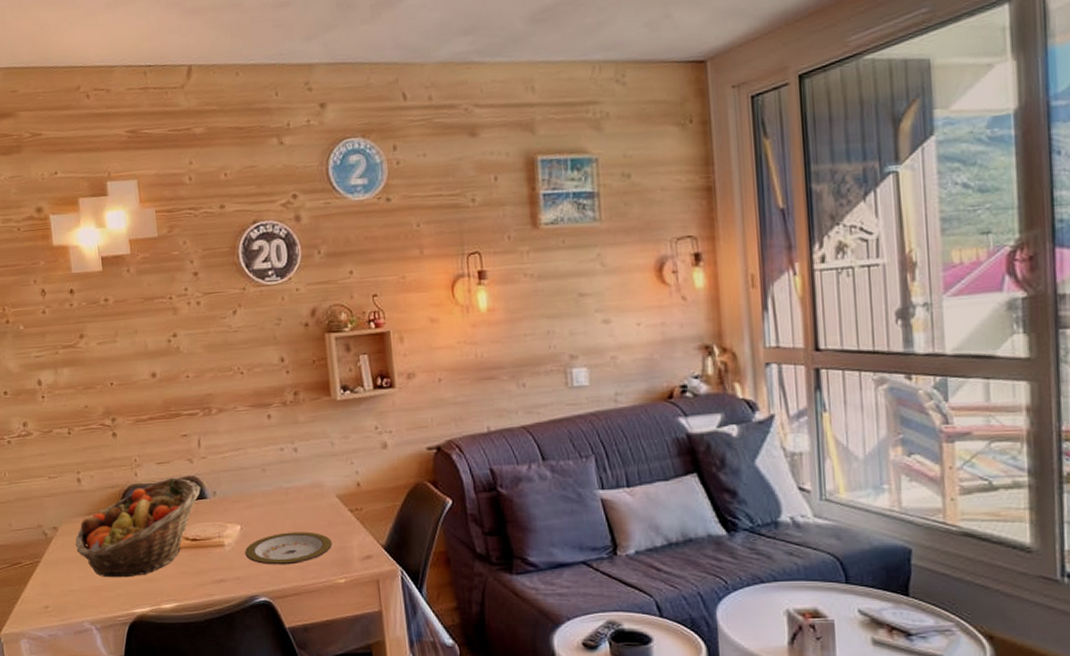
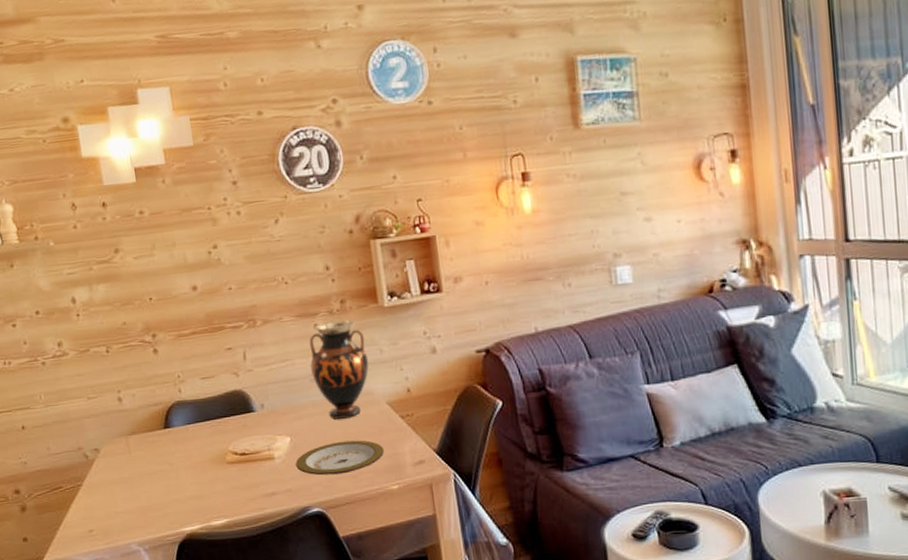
fruit basket: present [75,477,201,578] -> none [118,392,248,497]
vase: none [262,412,320,510] -> present [309,320,369,419]

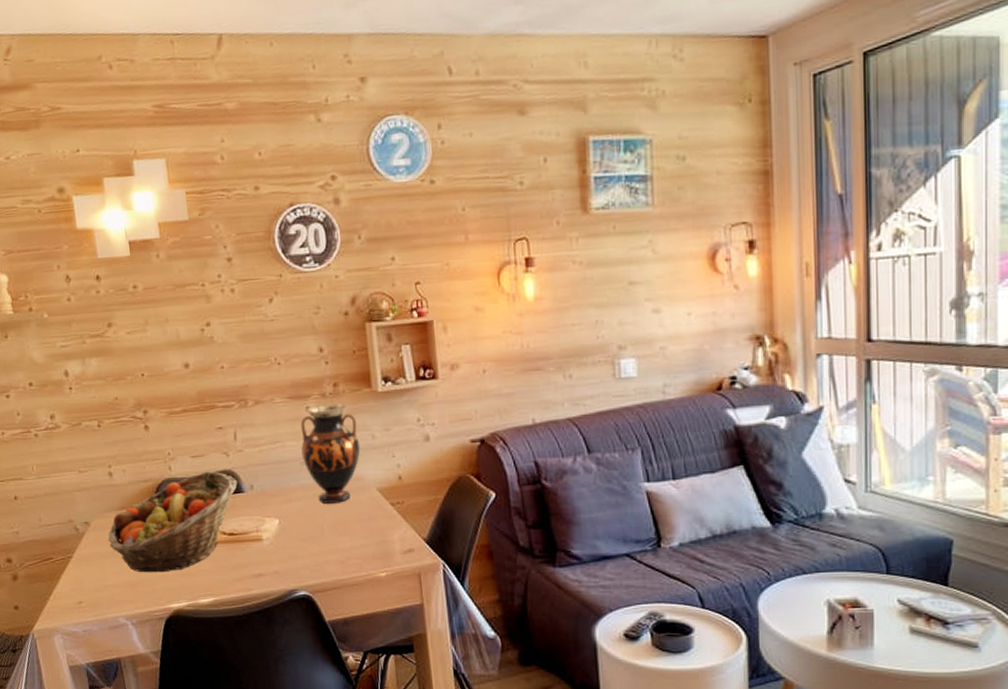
fruit basket: none [118,392,248,497] -> present [108,471,237,573]
plate: present [296,440,384,476] -> none [284,525,373,559]

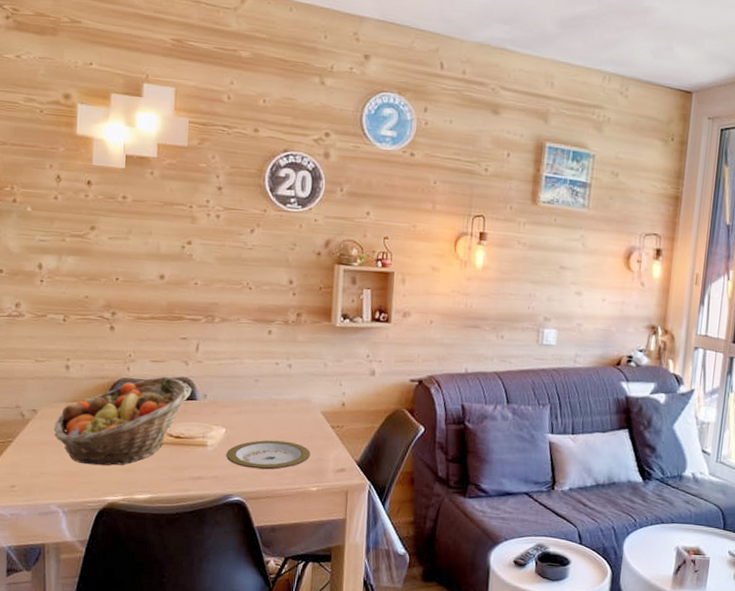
plate: none [284,525,373,559] -> present [226,440,311,470]
vase: present [300,404,361,504] -> none [257,330,313,421]

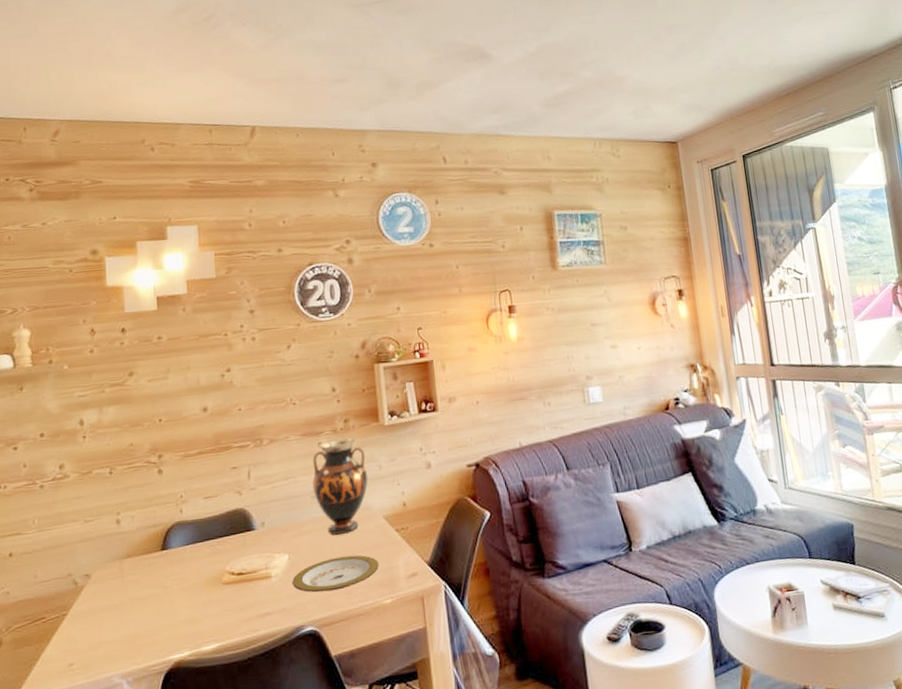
fruit basket: present [53,376,192,466] -> none [109,511,249,624]
vase: none [257,330,313,421] -> present [312,438,369,535]

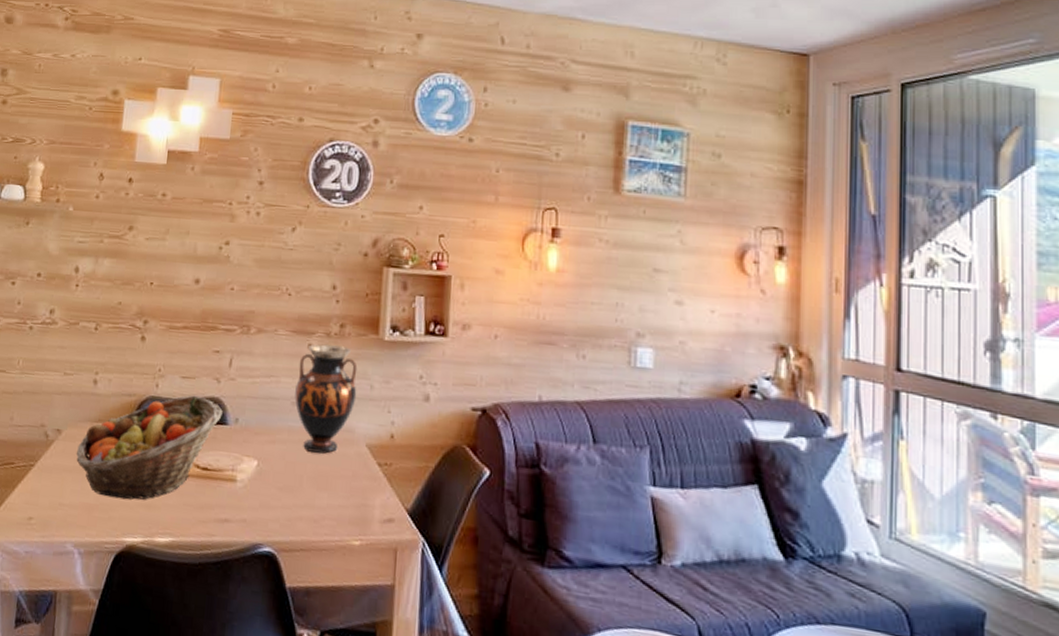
fruit basket: none [109,511,249,624] -> present [76,395,223,500]
plate: present [292,555,379,593] -> none [257,477,353,515]

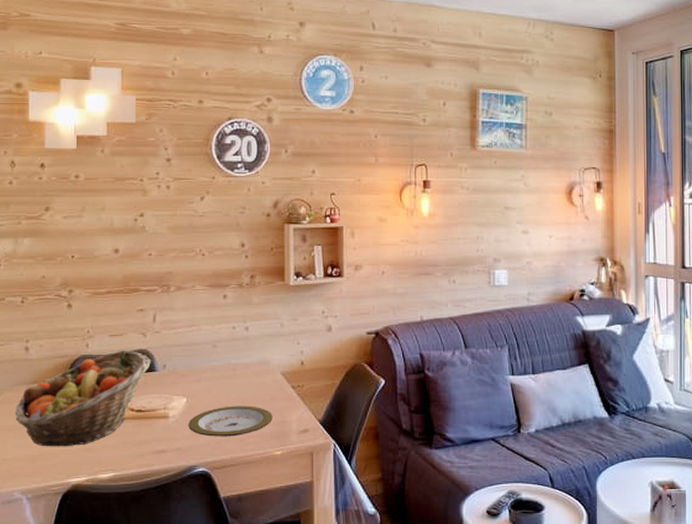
plate: none [257,477,353,515] -> present [188,406,273,437]
vase: present [294,344,358,454] -> none [215,294,269,384]

